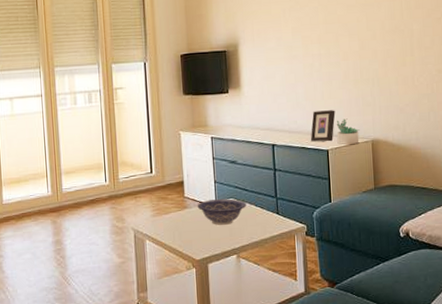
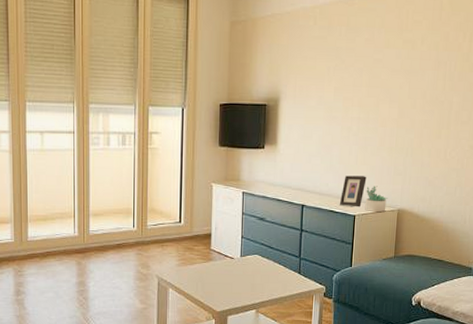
decorative bowl: present [197,198,246,226] -> none [222,254,270,281]

